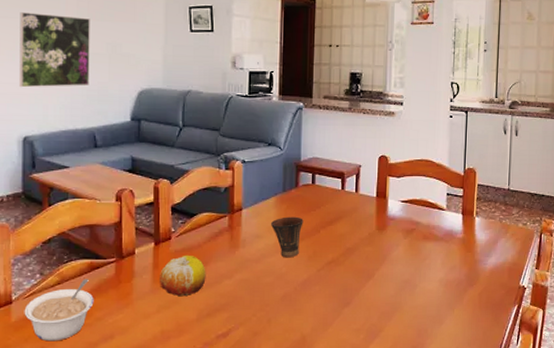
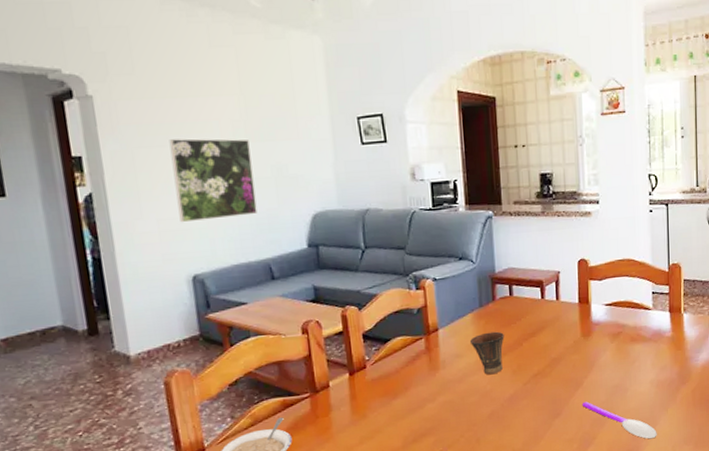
fruit: present [160,255,206,296] -> none [358,382,408,425]
spoon: none [372,293,442,338] -> present [583,401,657,439]

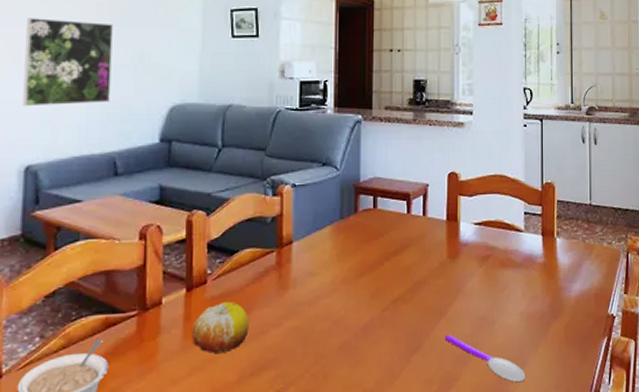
fruit: none [358,382,408,425] -> present [192,301,249,353]
cup: present [469,331,505,375] -> none [325,247,364,298]

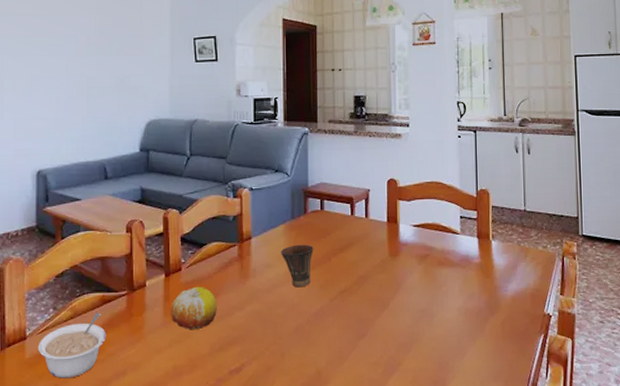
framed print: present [23,18,113,107] -> none [33,50,100,123]
cup: none [325,247,364,298] -> present [280,244,314,288]
spoon: present [445,334,526,383] -> none [389,324,465,371]

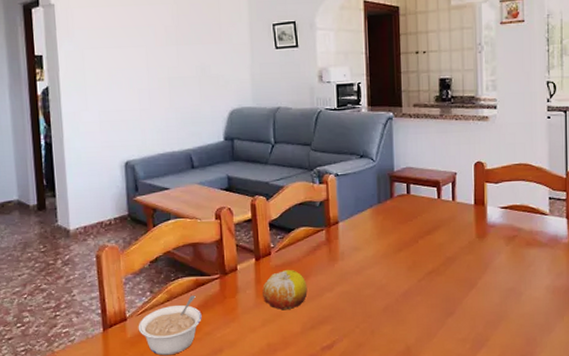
cup: present [280,244,314,288] -> none [367,227,401,269]

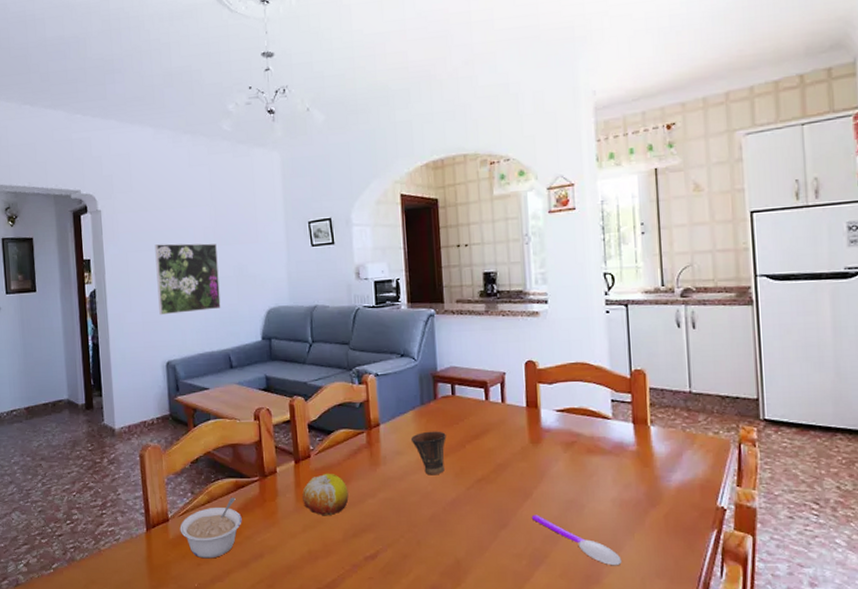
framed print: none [113,41,183,115] -> present [154,243,221,316]
cup: none [367,227,401,269] -> present [410,431,446,476]
spoon: none [476,302,552,346] -> present [532,514,622,566]

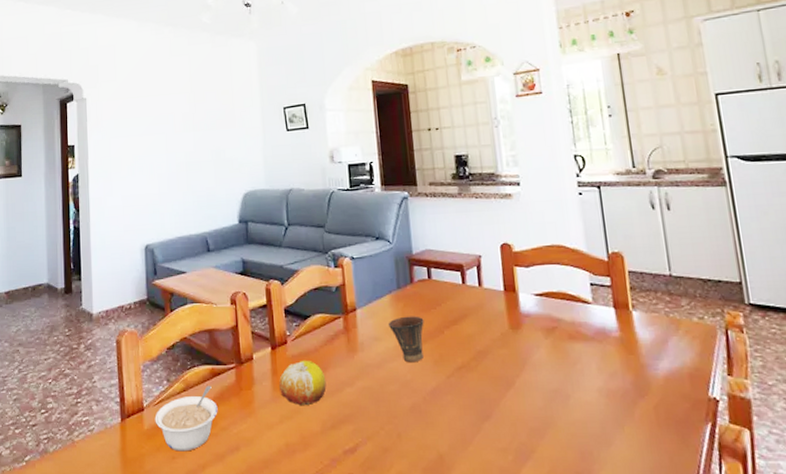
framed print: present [154,243,221,316] -> none [136,128,199,199]
spoon: present [532,514,622,566] -> none [516,405,613,462]

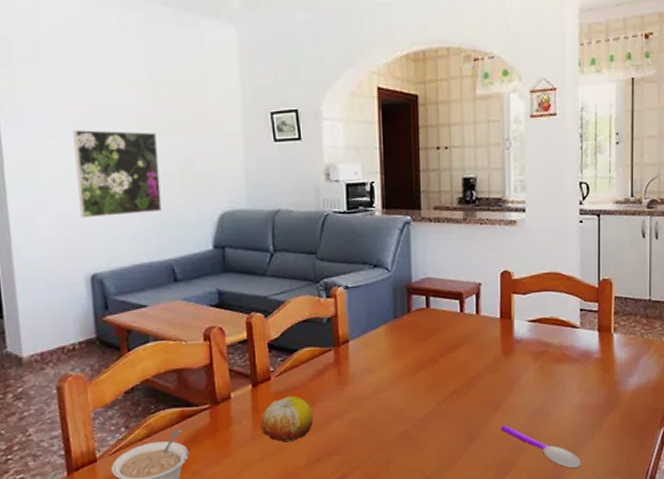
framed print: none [136,128,199,199] -> present [73,130,162,219]
cup: present [388,316,424,363] -> none [381,345,419,392]
spoon: none [516,405,613,462] -> present [501,425,581,469]

